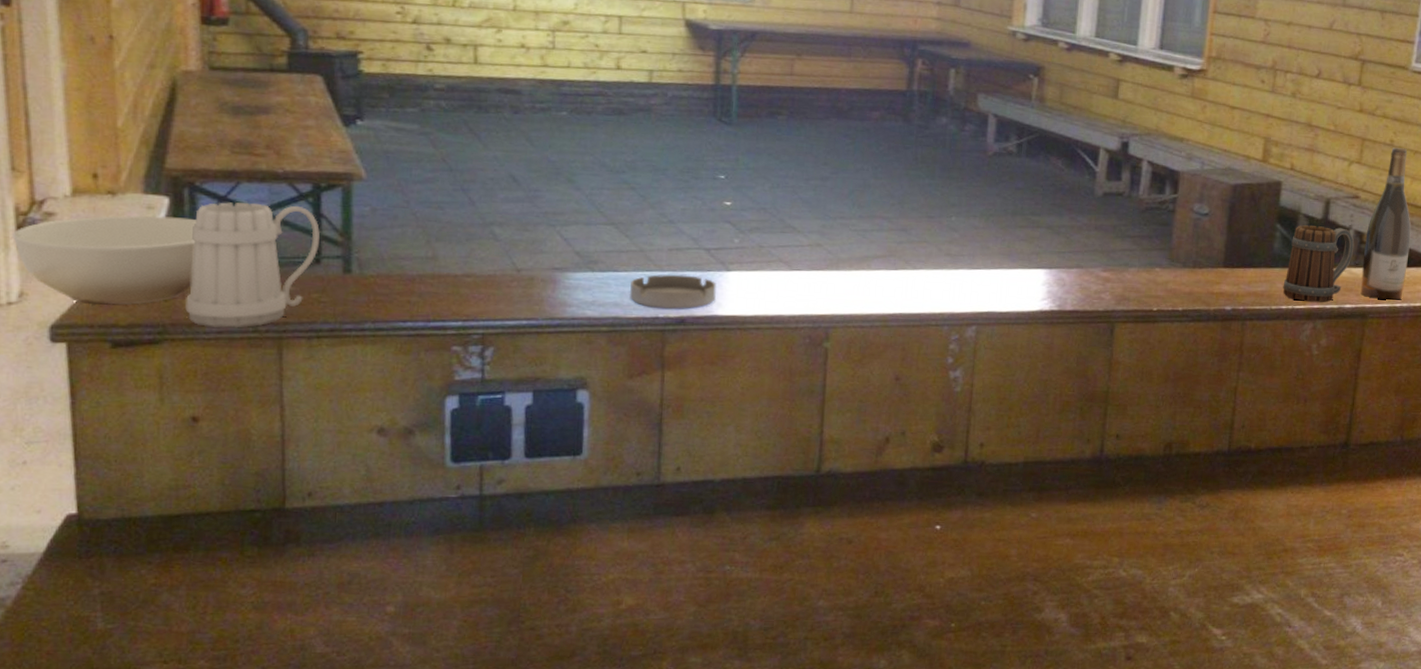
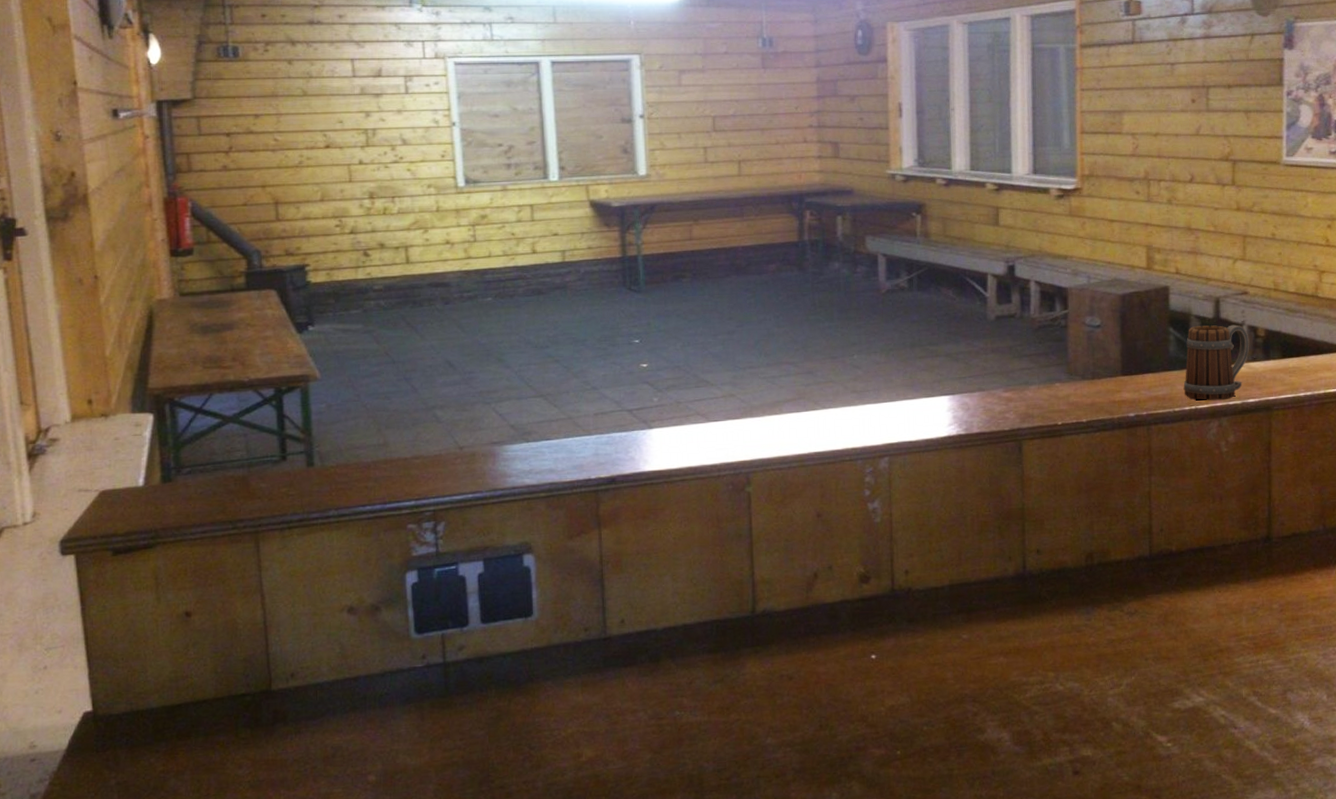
bowl: present [12,215,198,306] -> none [24,431,178,518]
beer mug: present [185,202,321,330] -> none [173,409,285,529]
ashtray: present [630,274,716,310] -> none [563,436,642,471]
wine bottle: present [1360,147,1411,300] -> none [1260,240,1306,391]

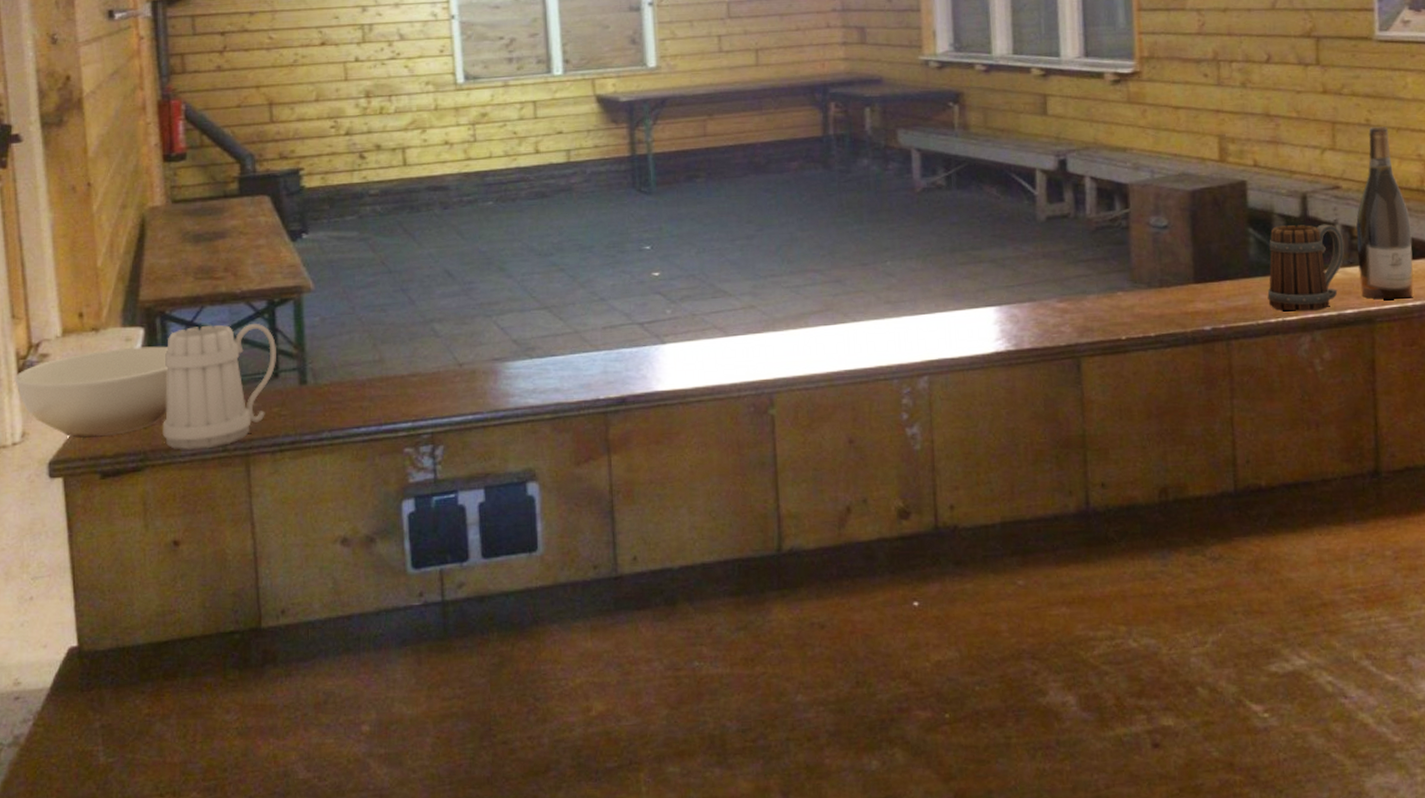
bowl: none [24,431,178,518] -> present [15,346,169,438]
beer mug: none [173,409,285,529] -> present [163,323,277,451]
wine bottle: none [1260,240,1306,391] -> present [1356,126,1414,300]

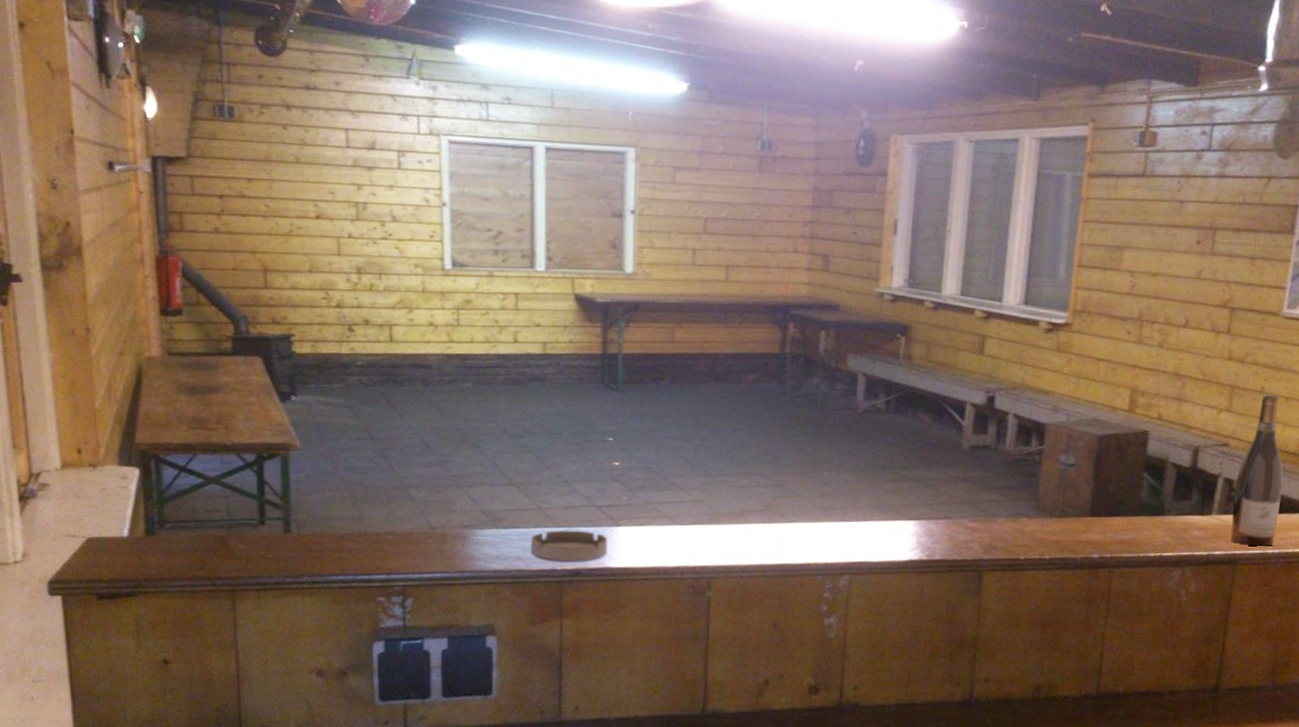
bowl: present [15,346,169,438] -> none [16,485,163,563]
beer mug: present [163,323,277,451] -> none [155,471,264,583]
ashtray: none [569,352,654,391] -> present [531,530,608,563]
beer mug: present [1267,224,1345,312] -> none [1150,473,1224,550]

